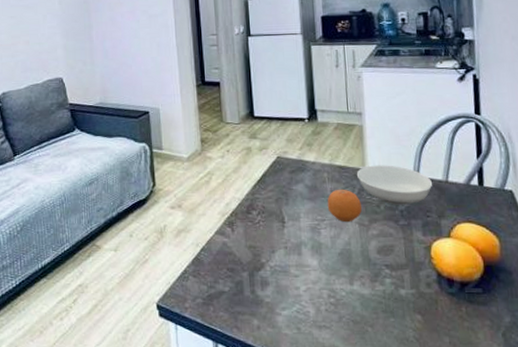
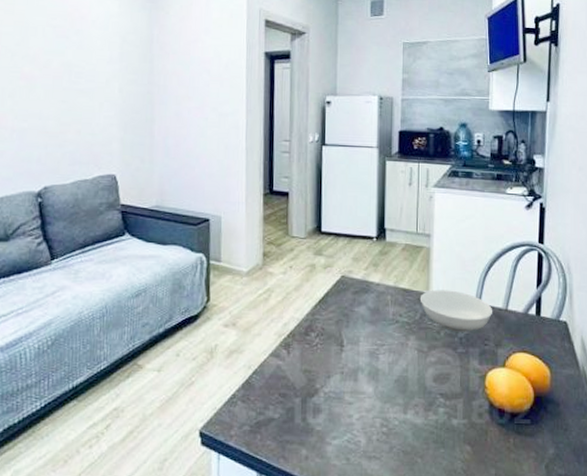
fruit: present [327,189,362,223] -> none [388,313,422,349]

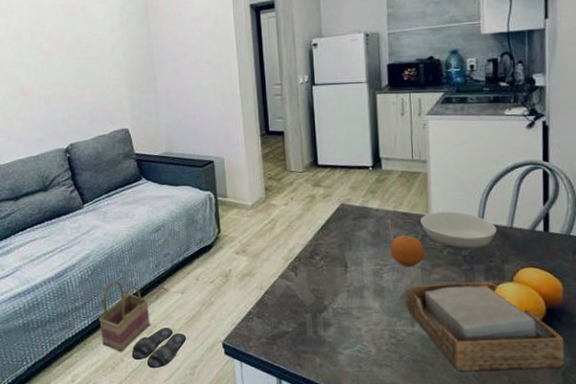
basket: none [55,354,118,442] -> present [99,281,150,353]
slippers: none [91,412,158,462] -> present [132,328,186,369]
fruit: none [388,313,422,349] -> present [390,235,424,267]
napkin holder: none [400,365,549,464] -> present [405,281,565,372]

